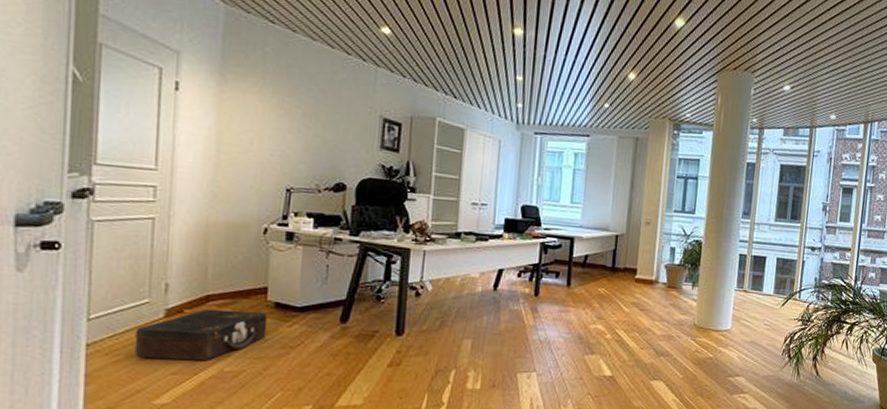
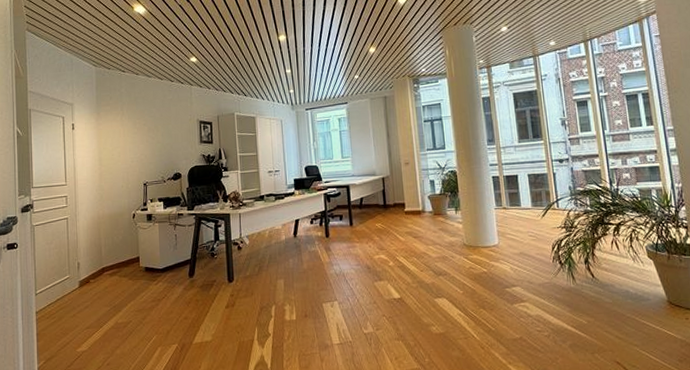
suitcase: present [134,308,268,361] -> none [63,275,142,319]

